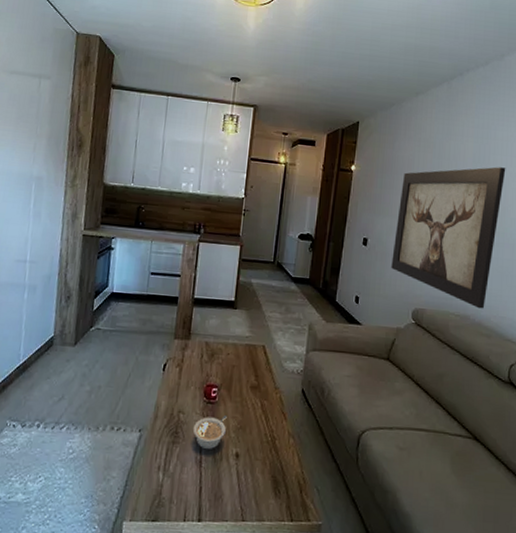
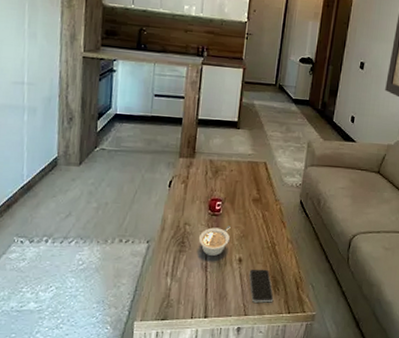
smartphone: none [246,466,275,507] -> present [249,269,274,303]

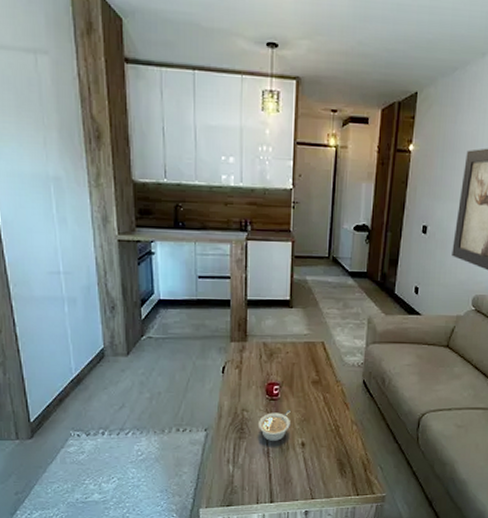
smartphone: present [249,269,274,303] -> none [313,452,341,486]

